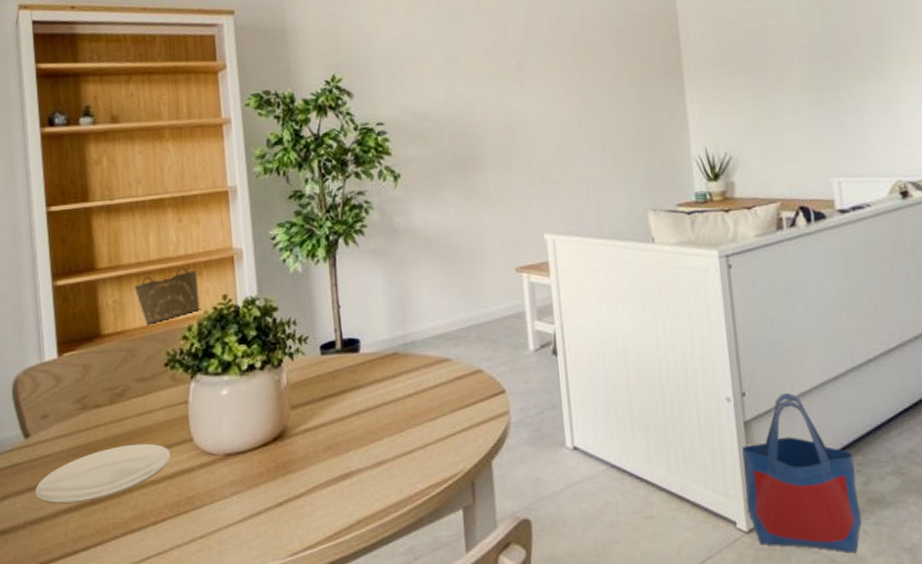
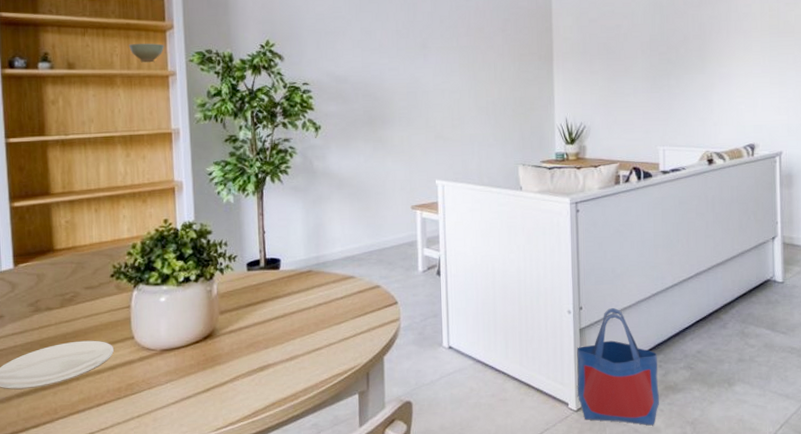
basket: present [134,267,200,324] -> none [85,195,144,242]
bowl: none [176,87,217,110] -> present [128,43,164,62]

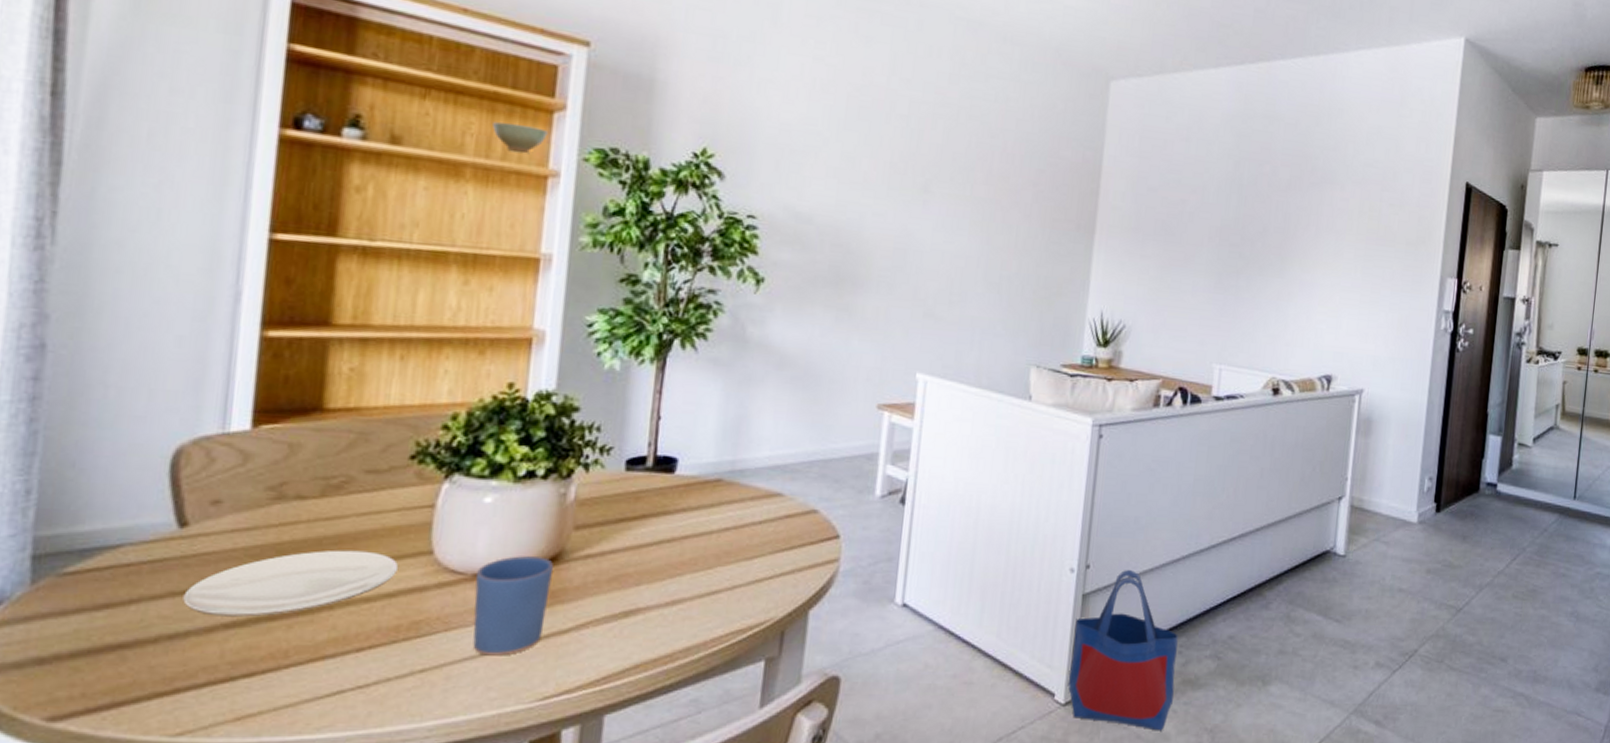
mug: none [163,335,211,404] -> present [473,556,554,656]

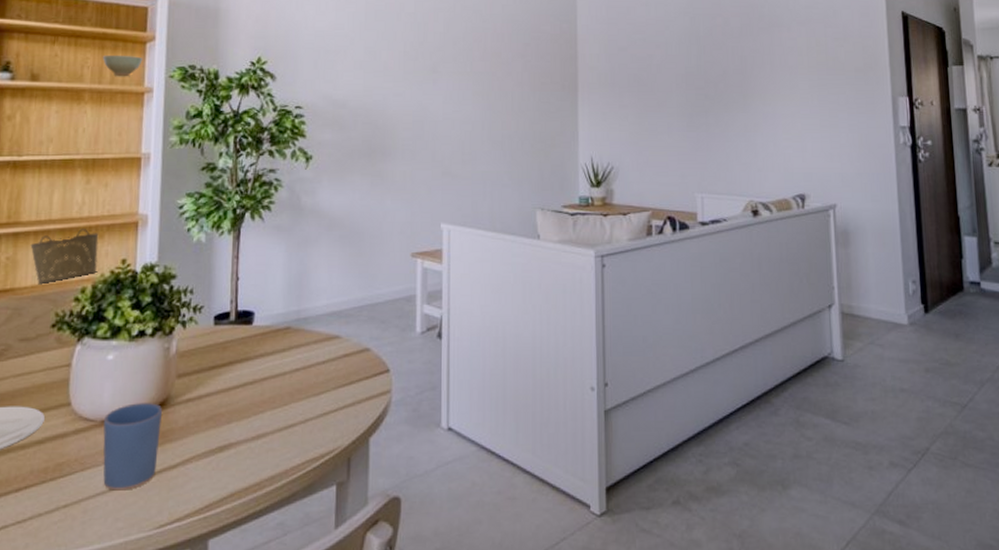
basket: none [383,341,479,405] -> present [30,229,99,283]
tote bag: present [1068,570,1178,731] -> none [601,386,700,538]

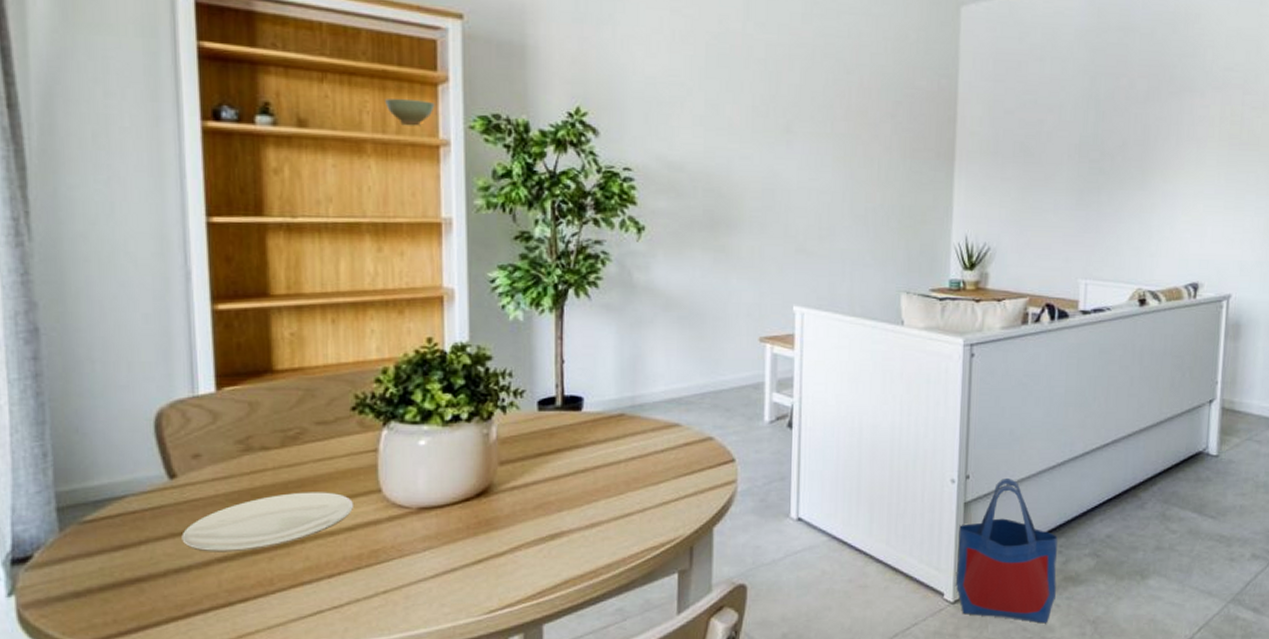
basket: present [30,229,99,283] -> none [317,303,399,363]
mug: present [103,403,163,491] -> none [421,490,486,577]
tote bag: none [601,386,700,538] -> present [956,479,1058,624]

